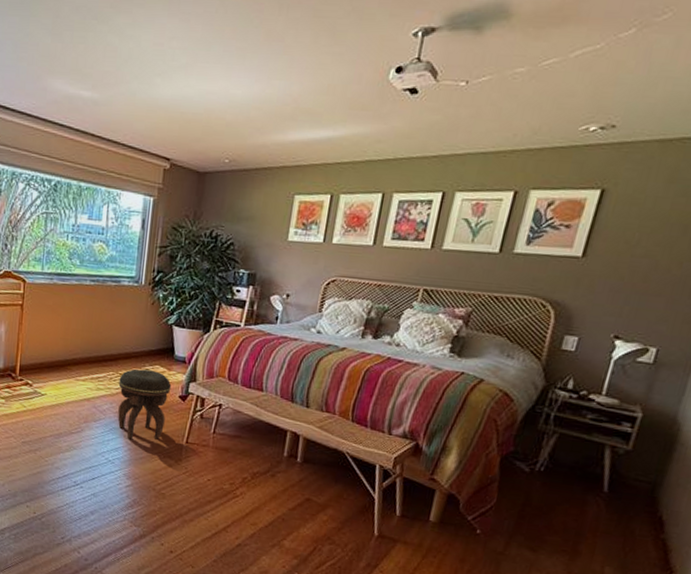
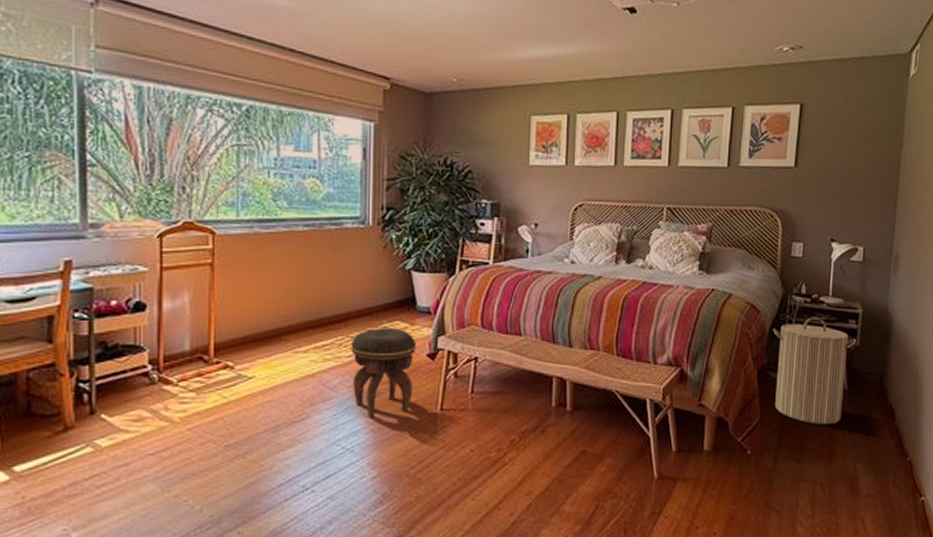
laundry hamper: none [515,413,628,523] -> present [773,317,856,425]

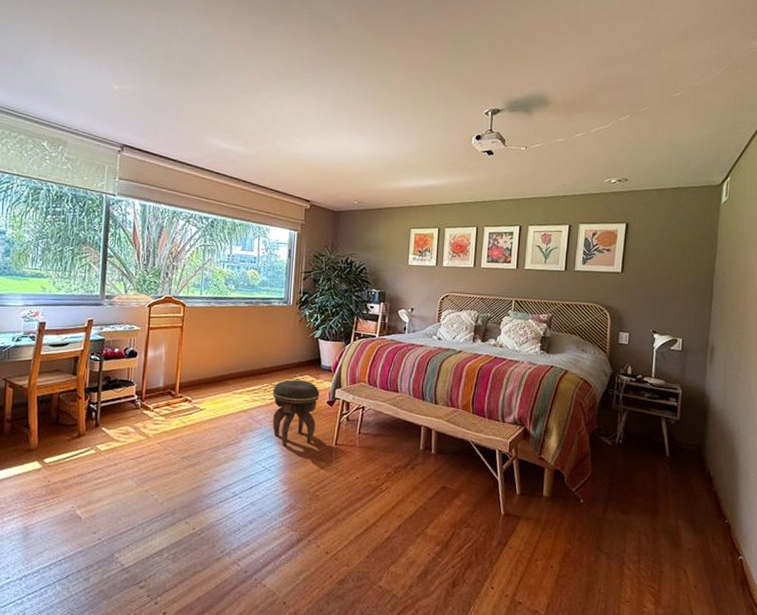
laundry hamper: present [773,317,856,425] -> none [603,393,676,484]

